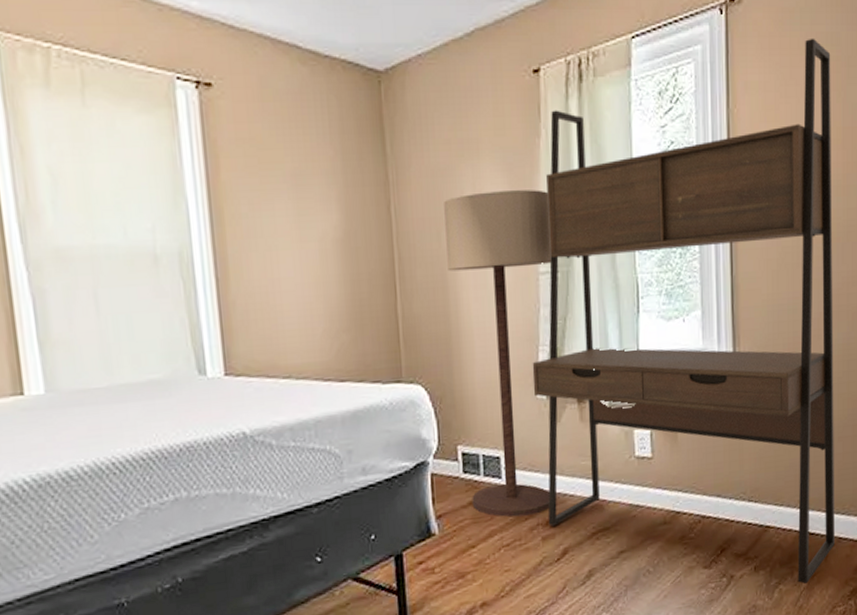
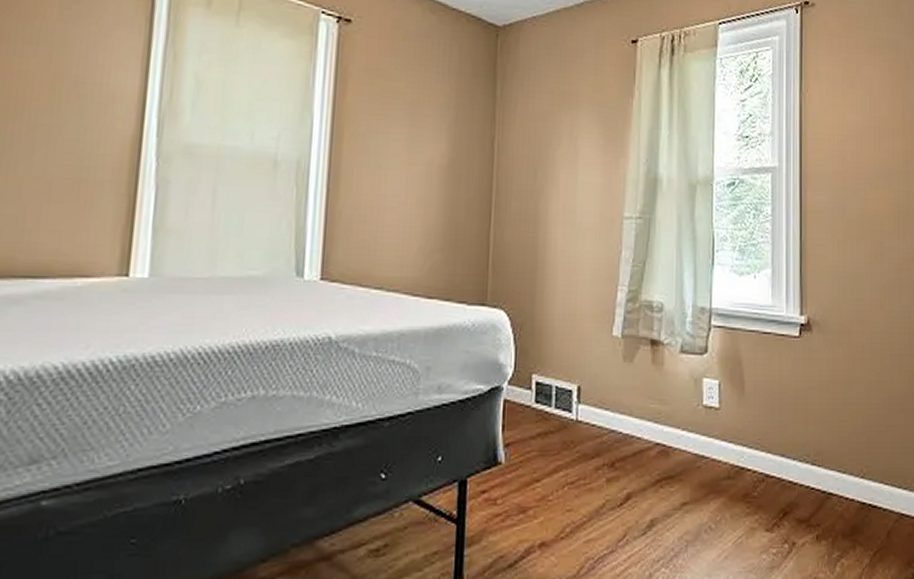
floor lamp: present [444,189,552,517] -> none [540,139,638,454]
desk: present [532,38,835,585] -> none [609,41,897,561]

